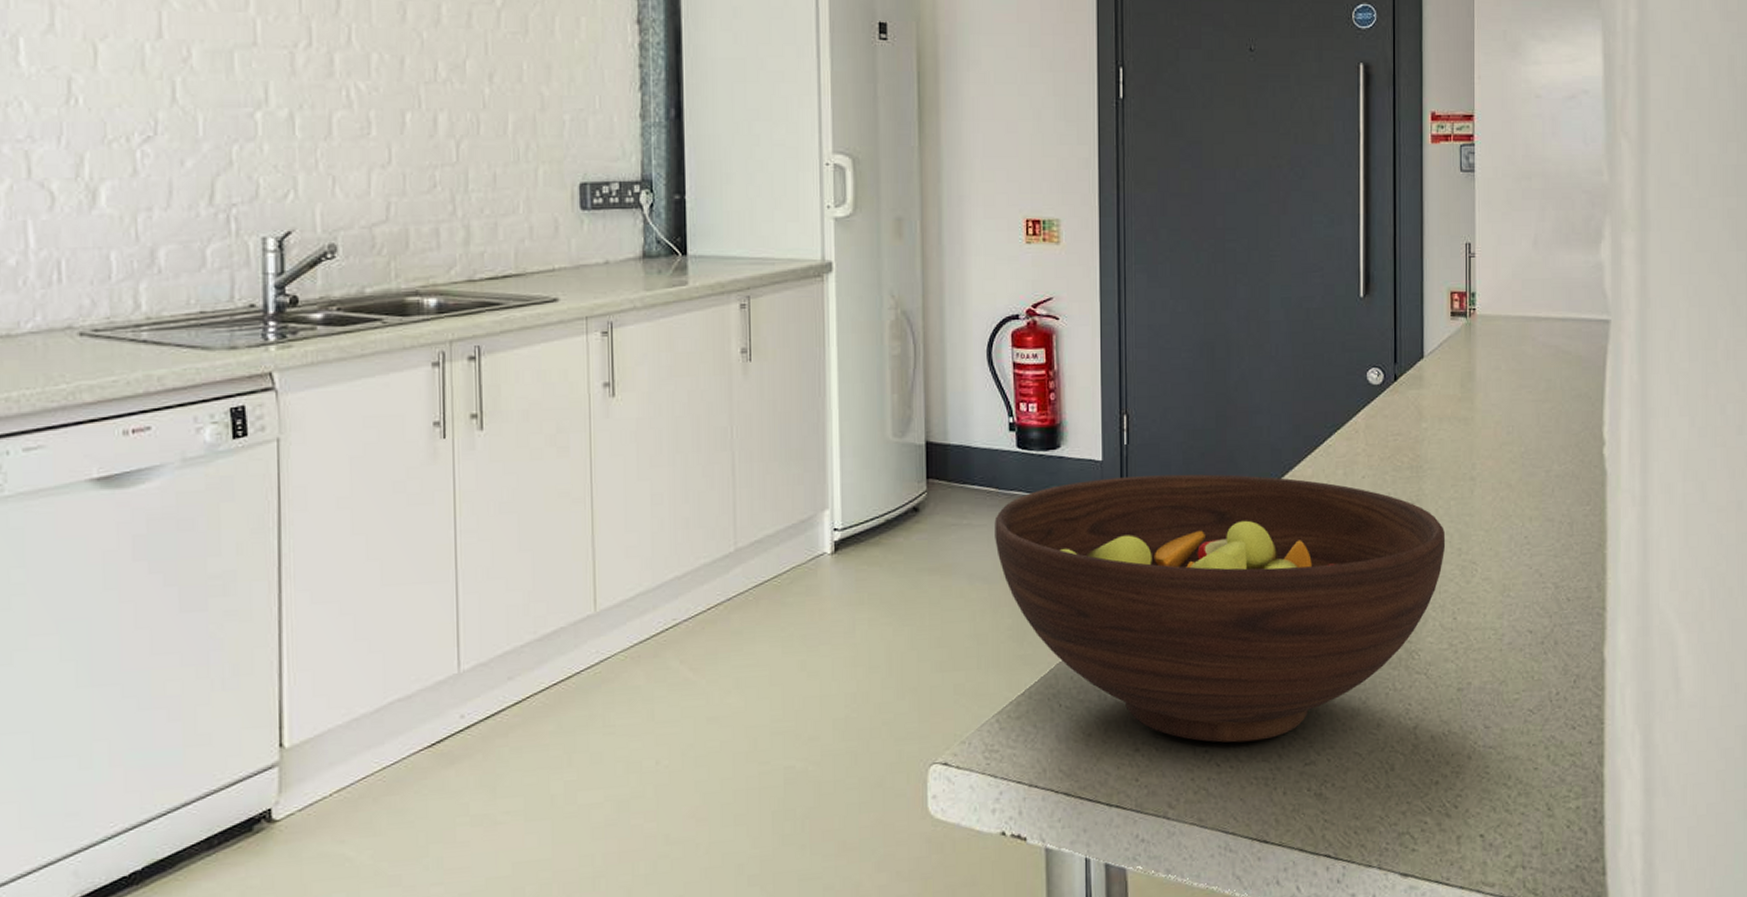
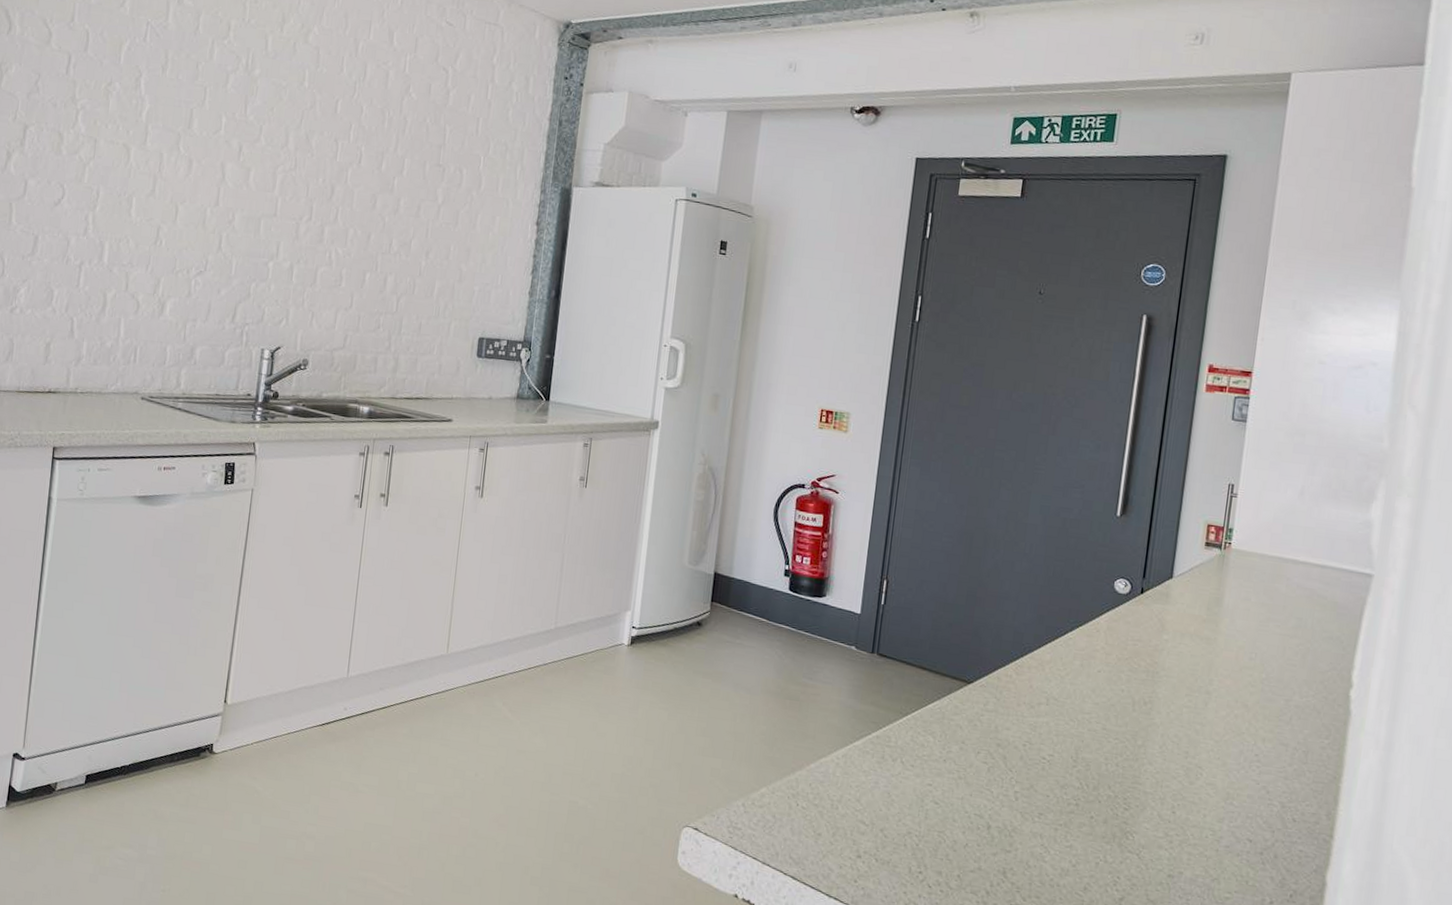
fruit bowl: present [994,474,1446,743] -> none [760,627,1174,876]

